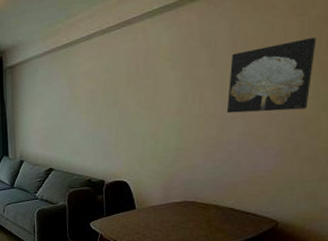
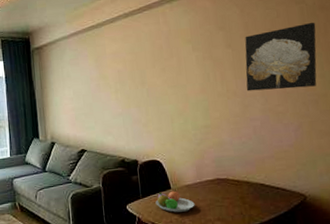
fruit bowl: none [119,211,159,232] -> present [155,190,195,213]

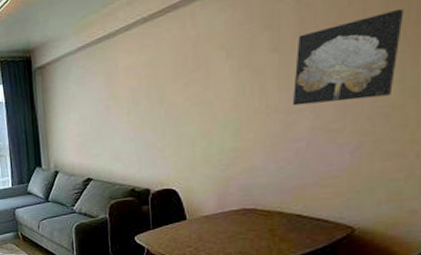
fruit bowl: present [155,190,195,213] -> none [167,221,213,245]

